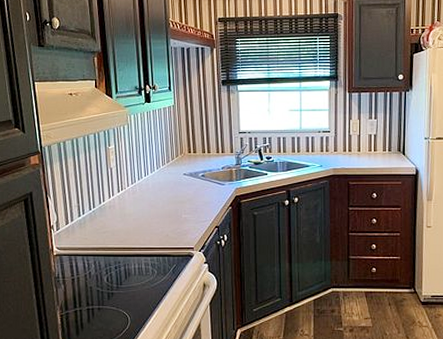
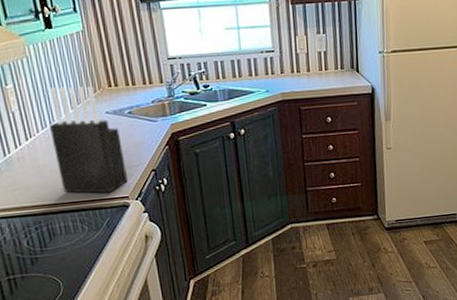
knife block: none [138,150,194,243] -> present [49,86,128,194]

